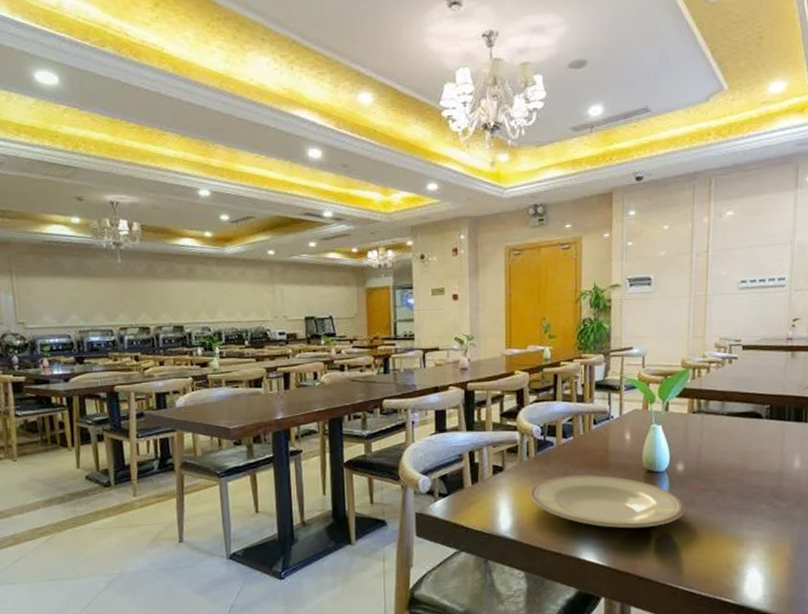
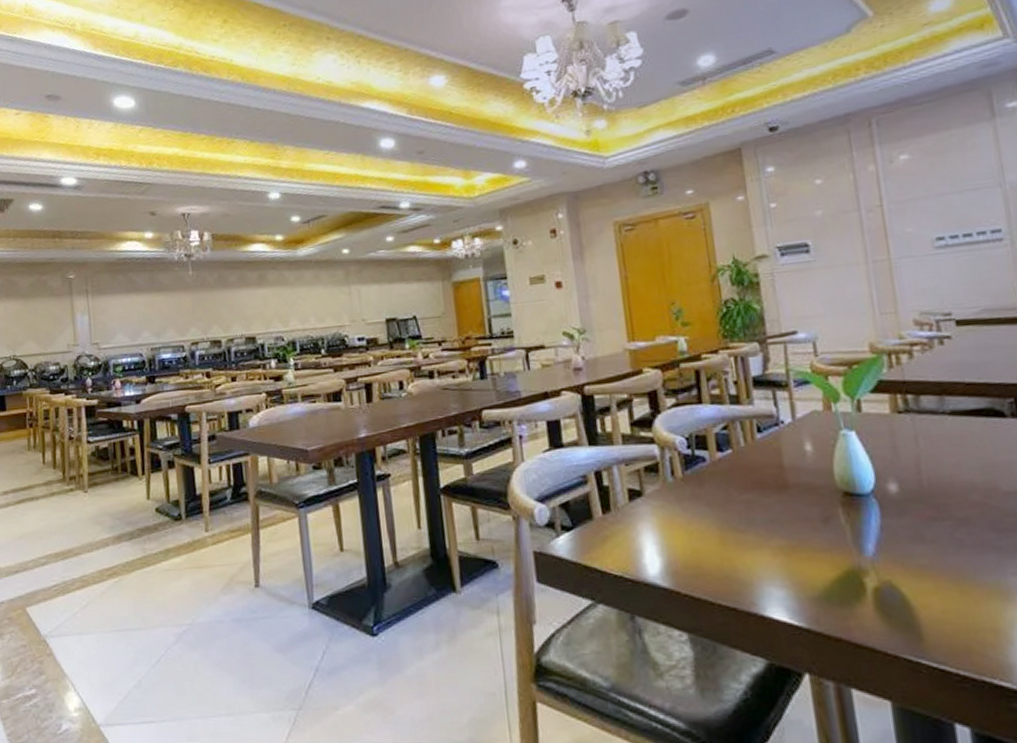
plate: present [529,474,685,528] -> none [680,499,911,574]

